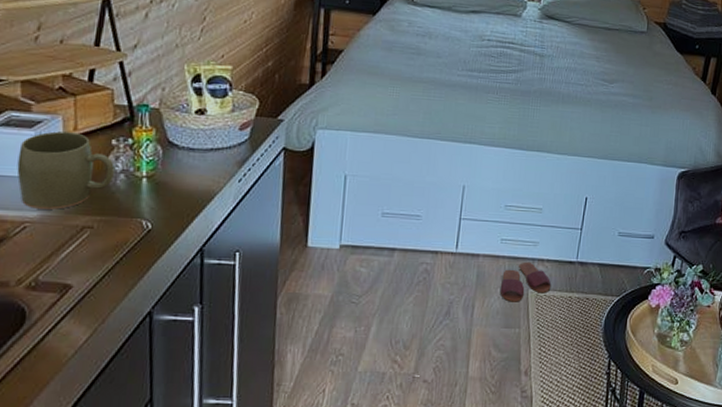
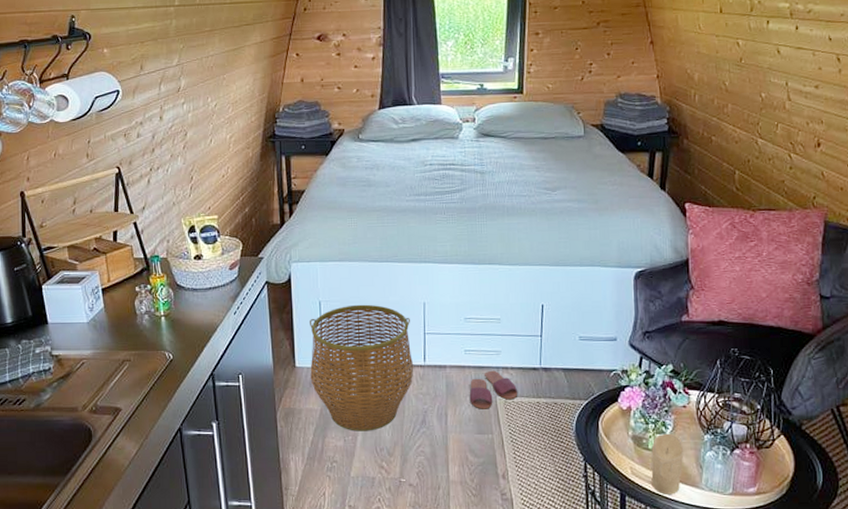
mug: present [16,131,115,210] -> none [72,284,140,348]
basket: none [323,182,446,322] -> present [310,304,414,431]
candle: none [670,332,704,392] -> present [651,433,684,495]

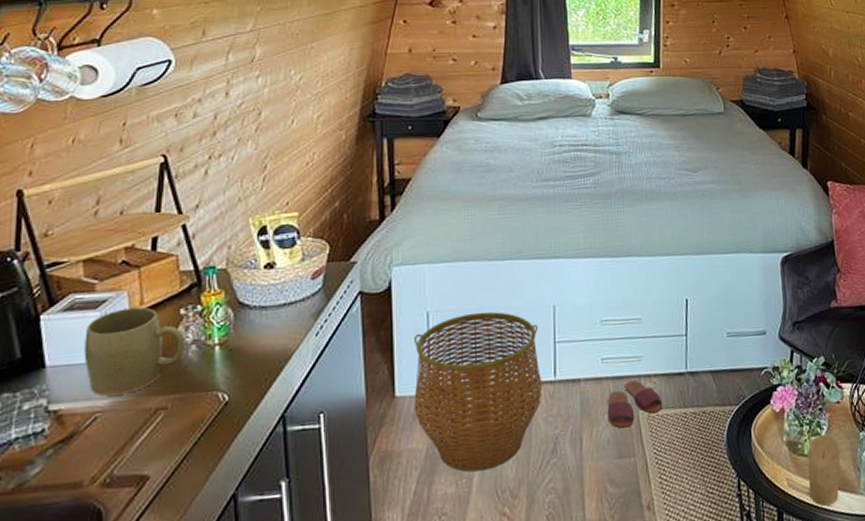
mug: none [72,284,140,348] -> present [84,307,185,396]

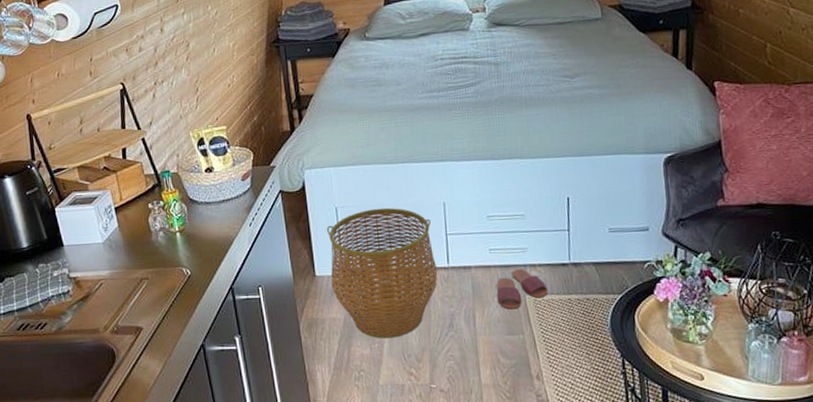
mug: present [84,307,185,396] -> none [86,202,155,268]
candle: present [807,434,841,506] -> none [692,324,728,388]

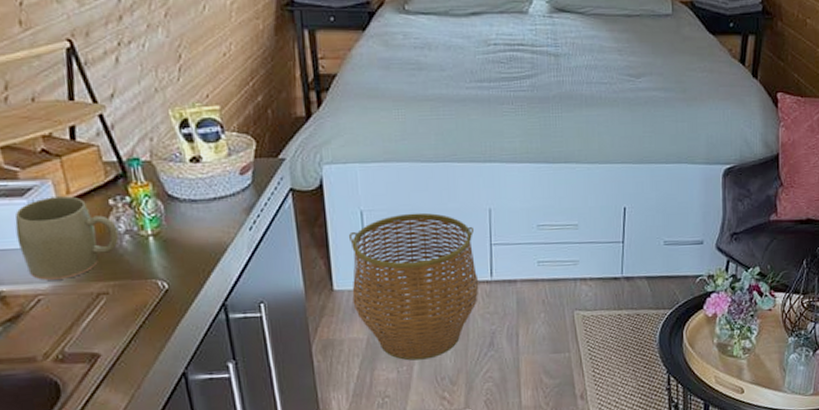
mug: none [86,202,155,268] -> present [14,196,119,280]
slippers: present [496,268,548,310] -> none [543,282,598,326]

